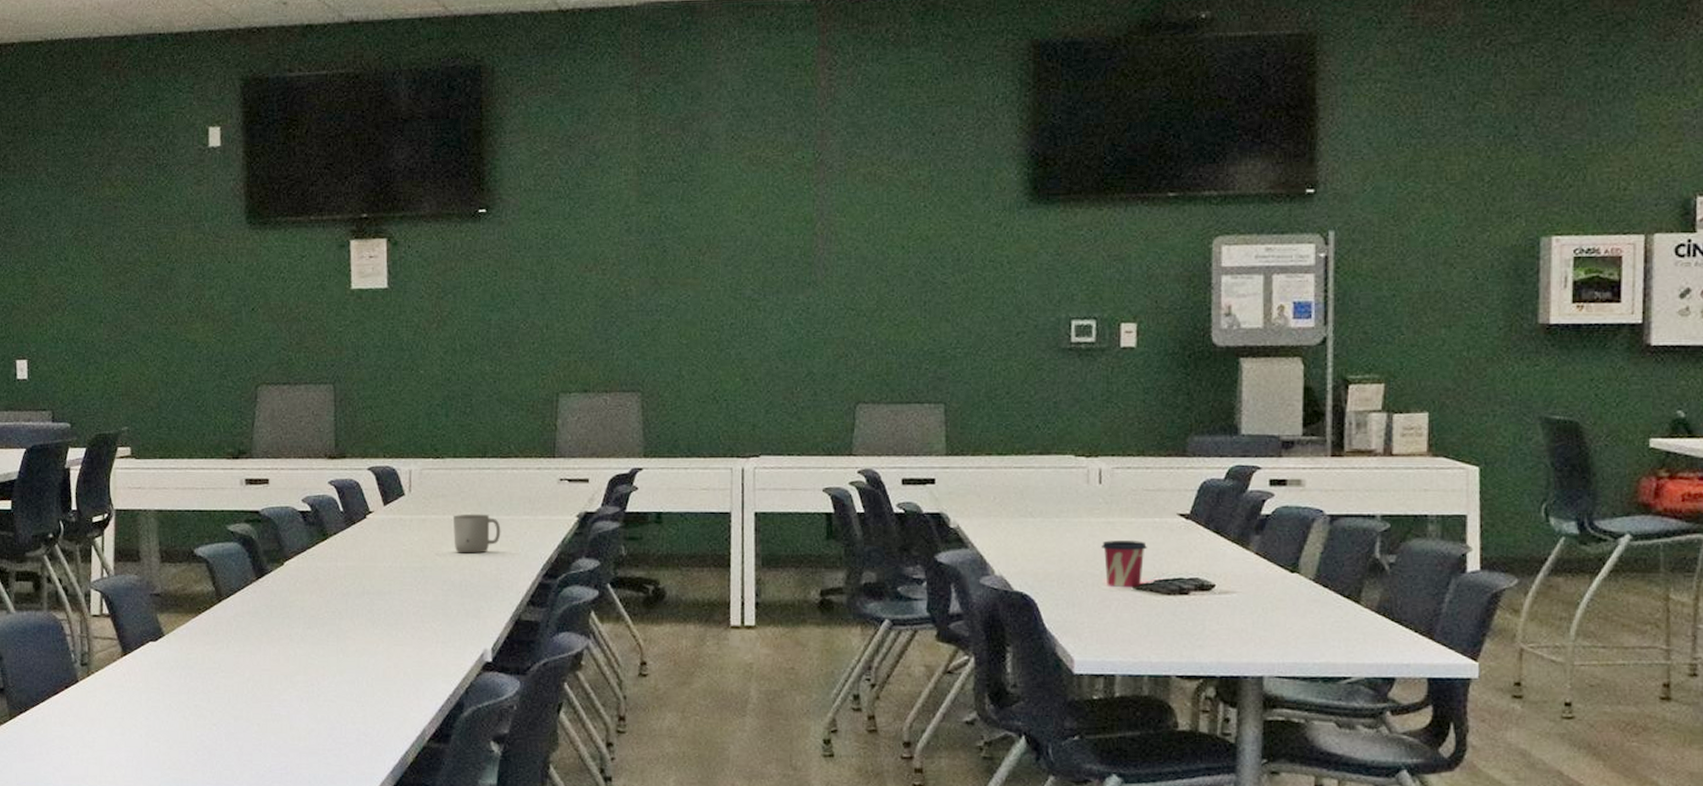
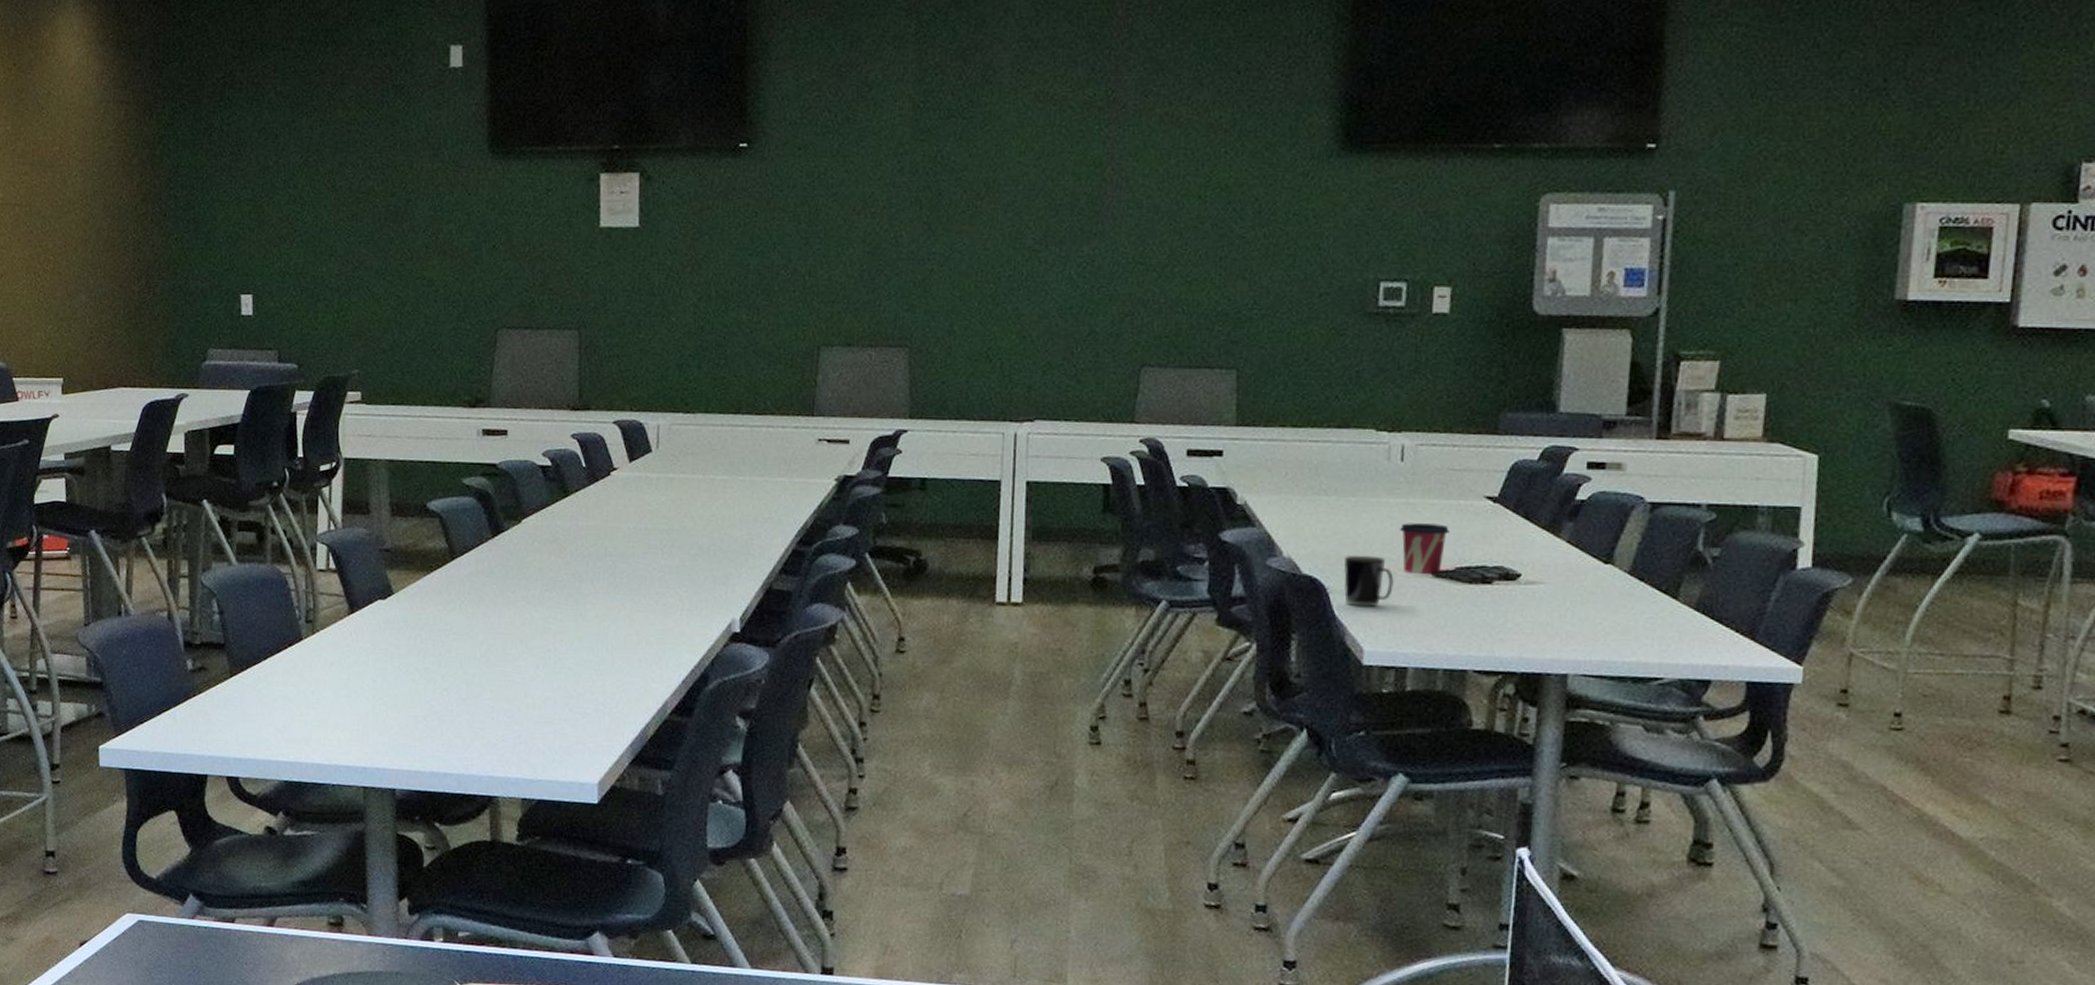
mug: present [454,514,501,554] -> none [703,473,754,517]
mug: none [1052,571,1098,619] -> present [1343,554,1394,607]

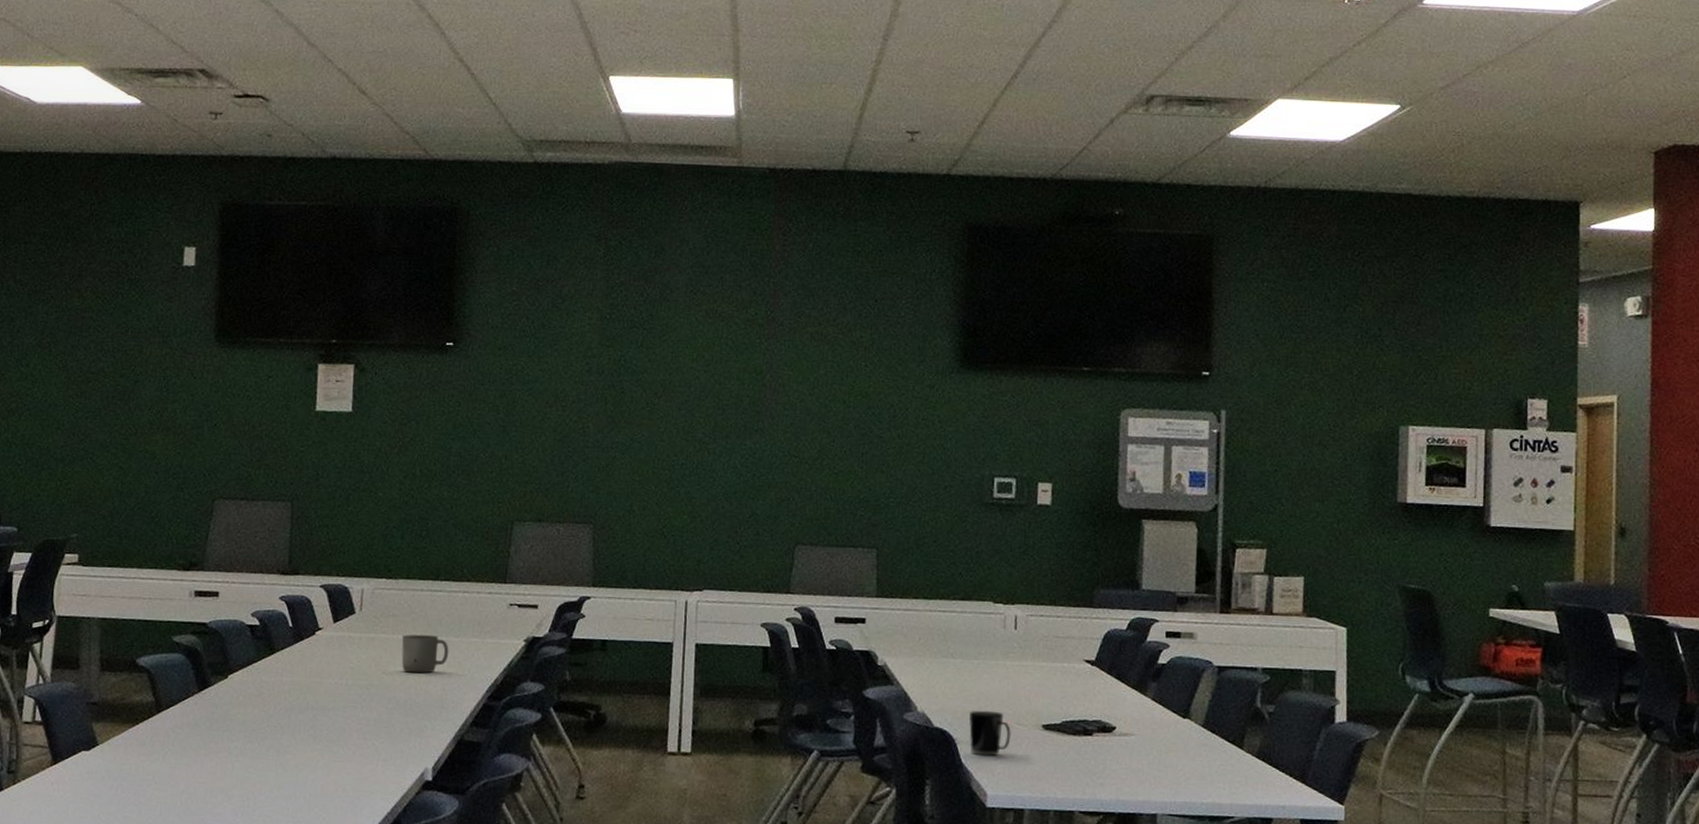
mug: none [703,473,754,517] -> present [401,634,449,673]
cup: present [1400,523,1449,575] -> none [1015,682,1056,728]

